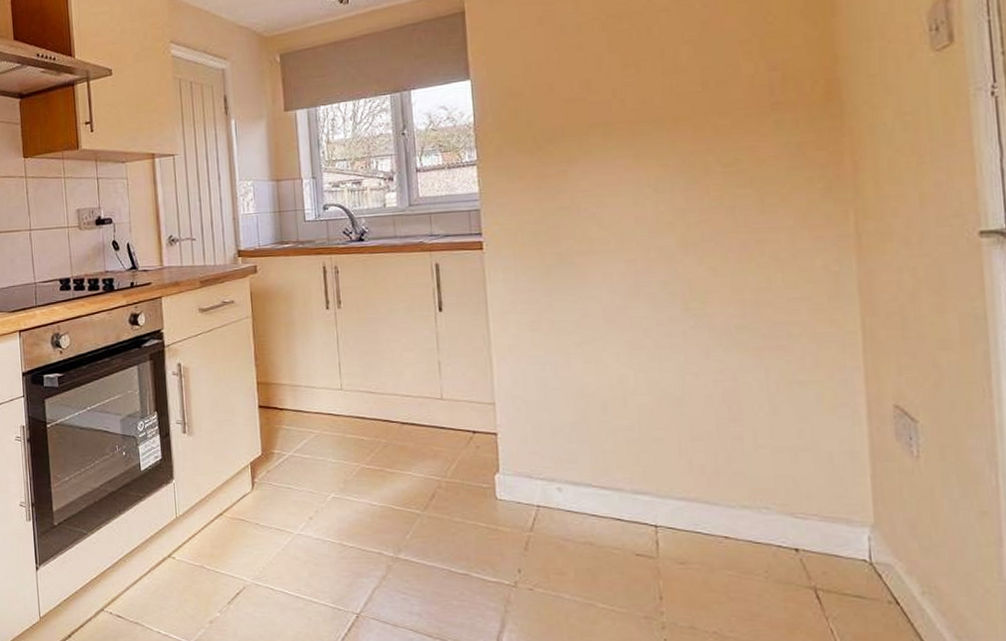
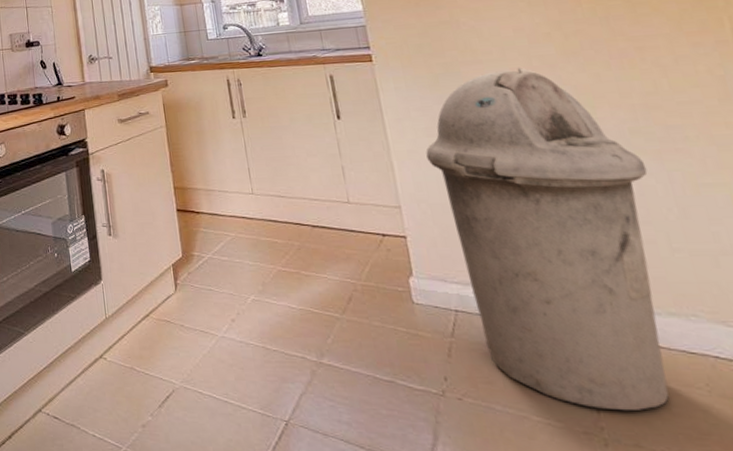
trash can: none [527,258,746,597] -> present [425,67,669,411]

